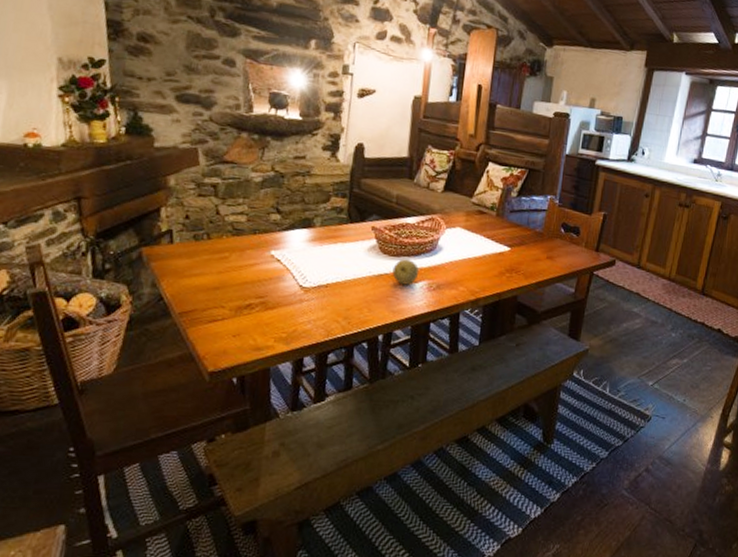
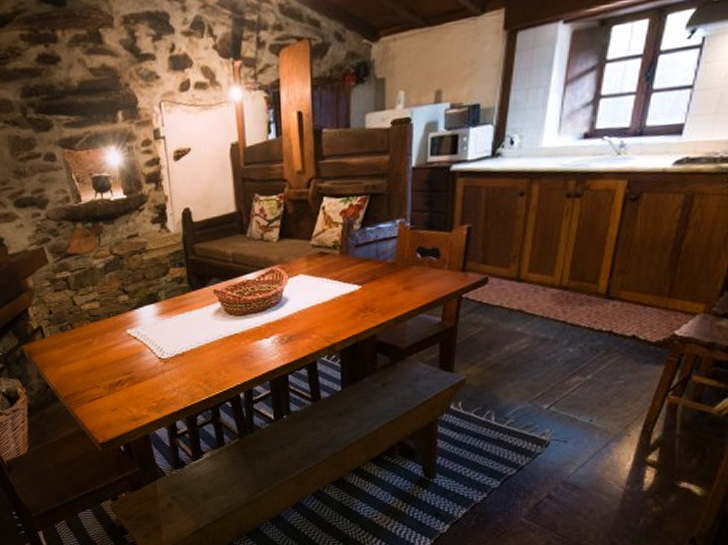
fruit: present [392,259,420,285] -> none [241,316,269,342]

